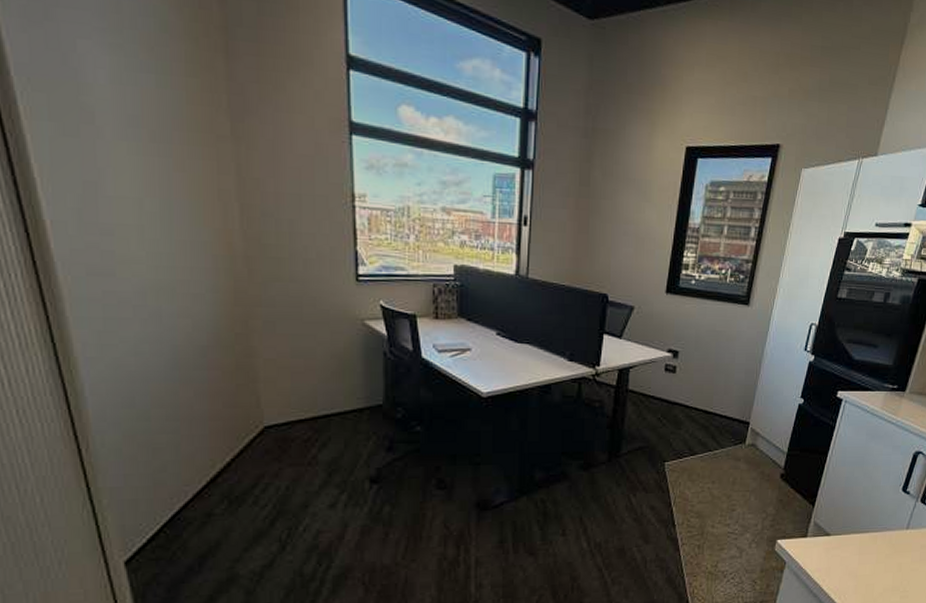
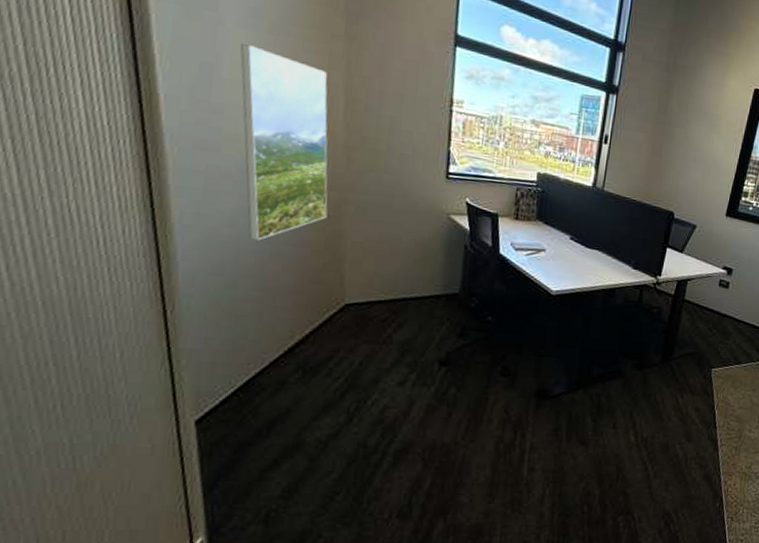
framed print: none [124,157,235,367] -> present [240,44,328,241]

